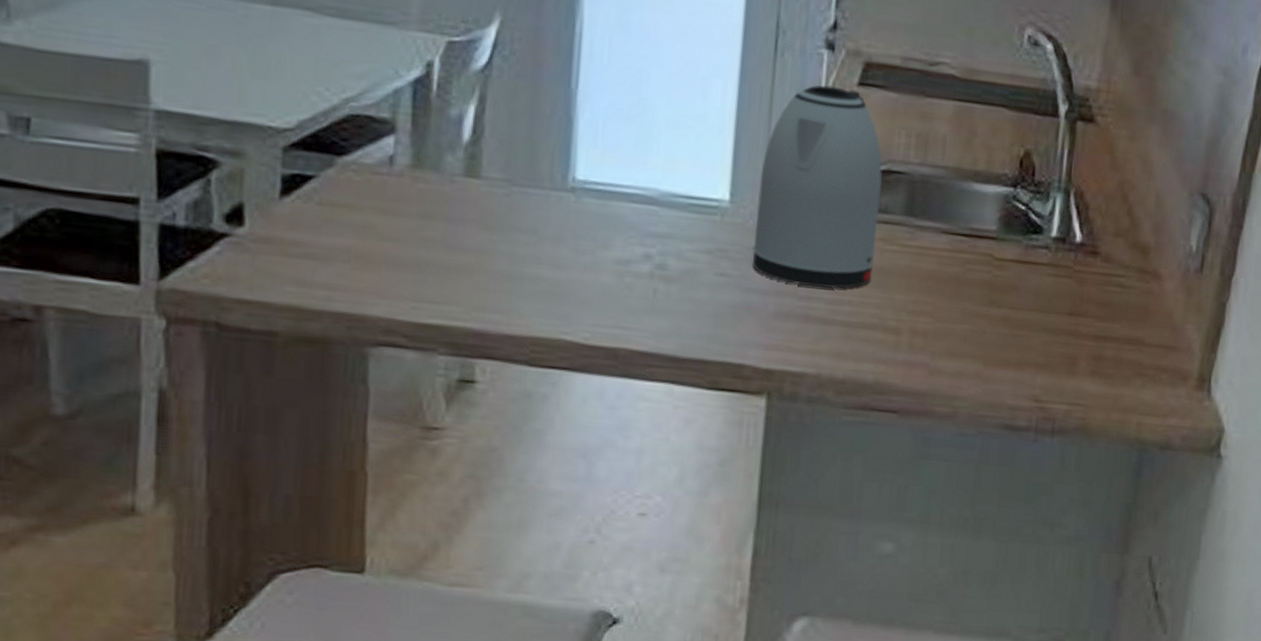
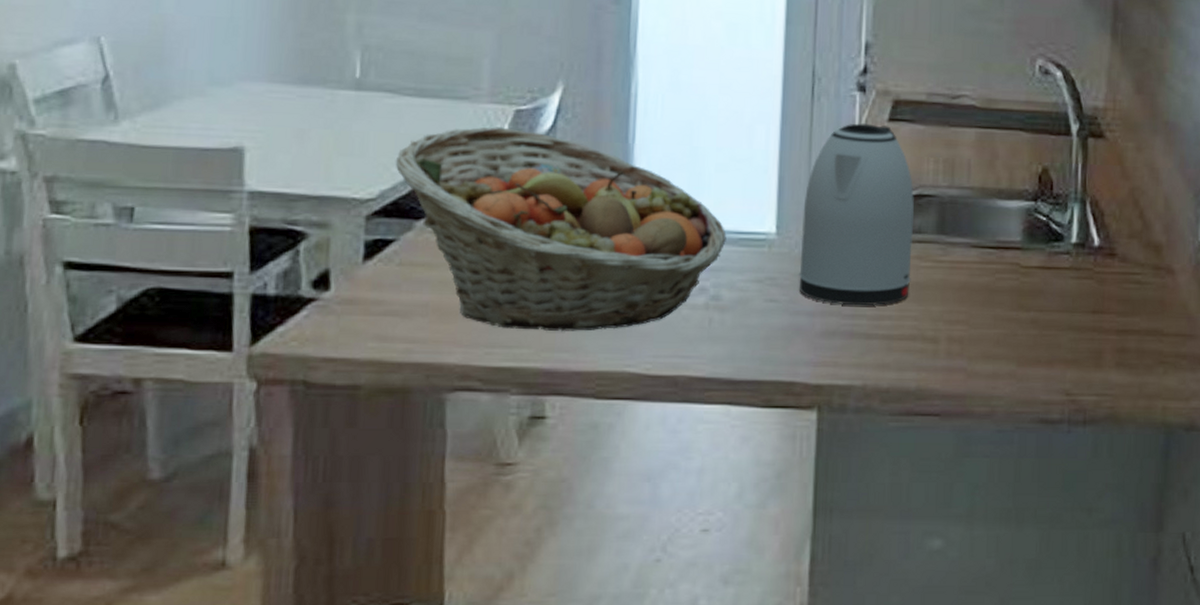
fruit basket: none [315,57,676,293] -> present [395,127,727,331]

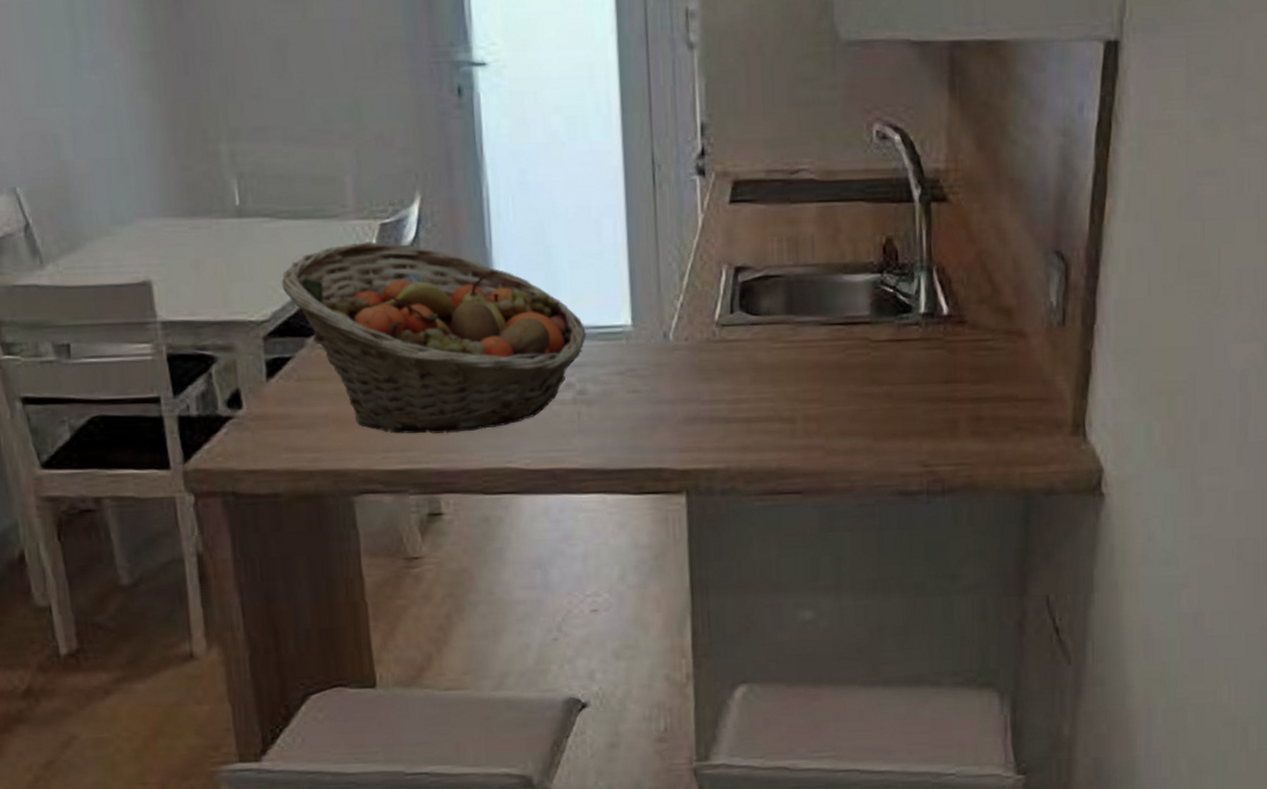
kettle: present [798,123,915,306] -> none [655,207,764,391]

